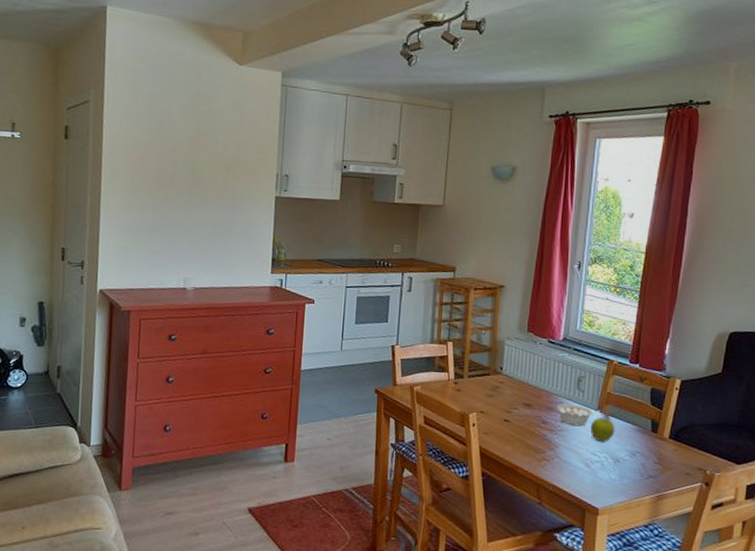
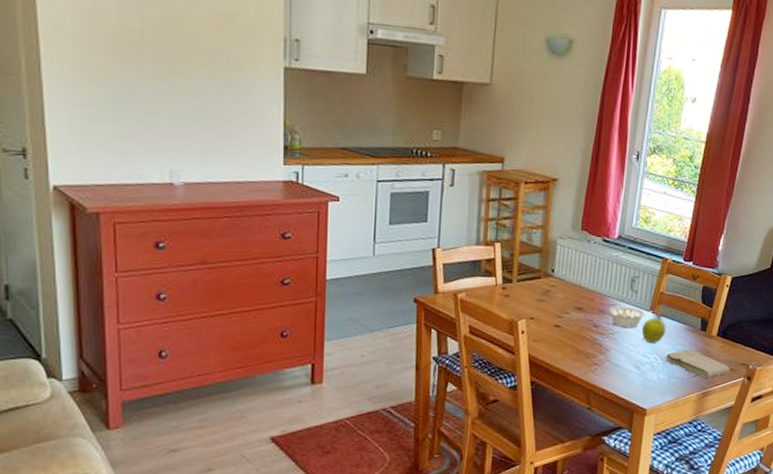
washcloth: none [616,450,686,481] -> present [666,349,731,378]

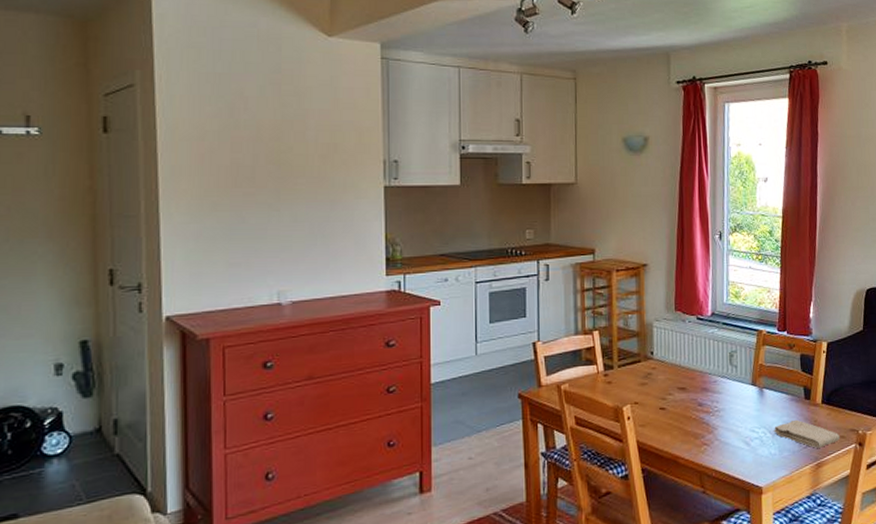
legume: present [609,306,653,329] -> none [712,381,755,404]
fruit: present [641,317,666,343] -> none [746,390,770,417]

